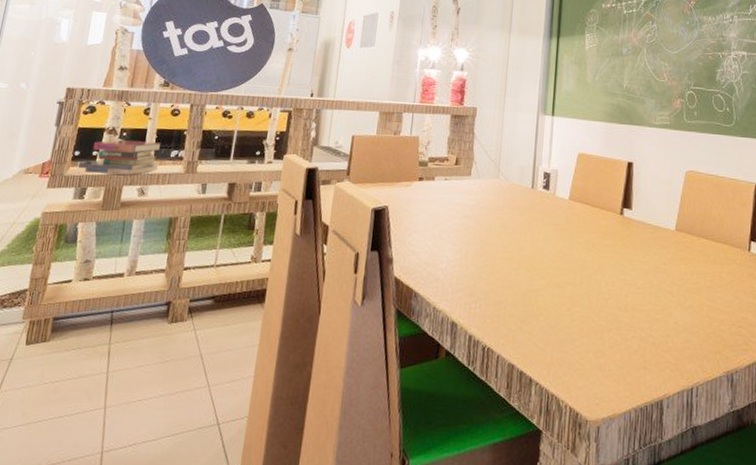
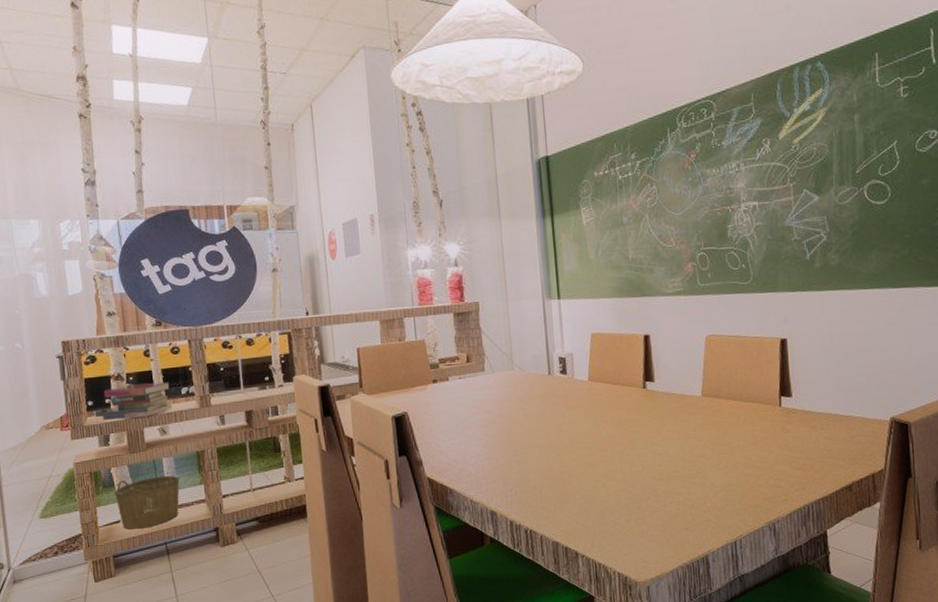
basket: none [72,236,145,292] -> present [114,475,180,530]

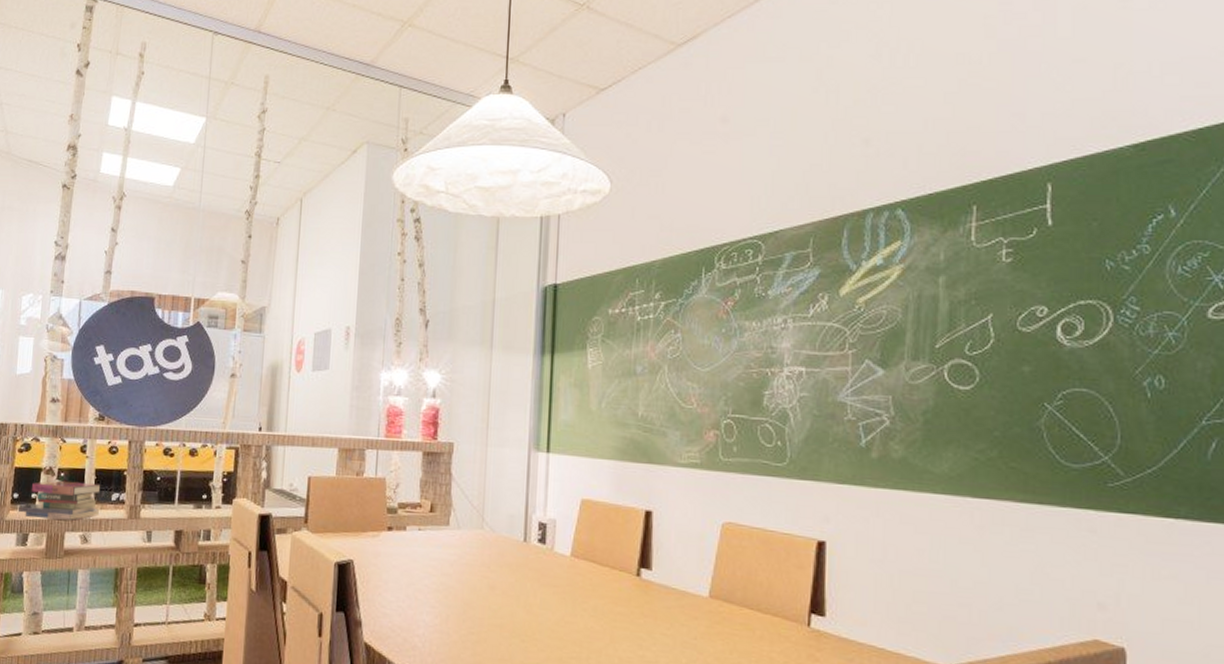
basket: present [114,475,180,530] -> none [21,587,92,647]

